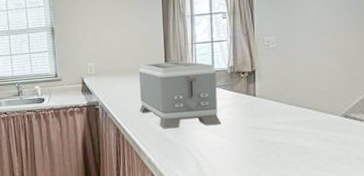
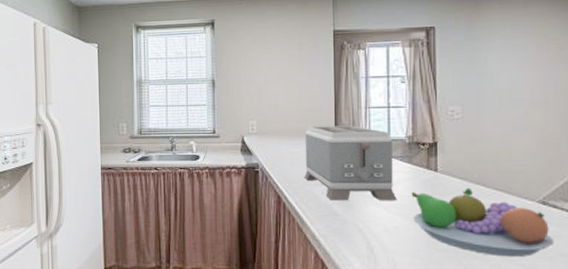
fruit bowl: none [233,108,354,165] -> present [411,187,554,257]

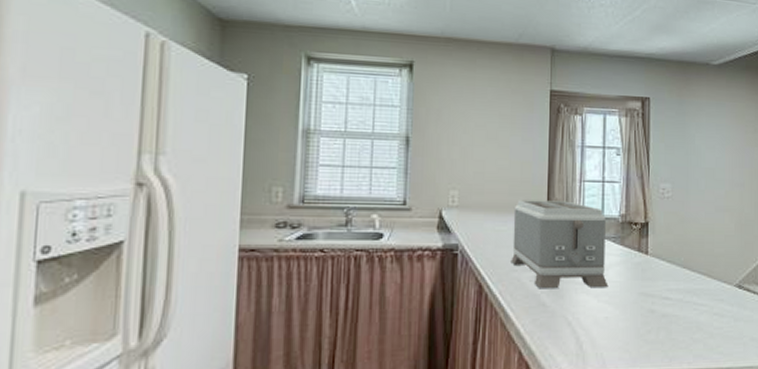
fruit bowl: present [411,187,554,257] -> none [622,272,747,345]

